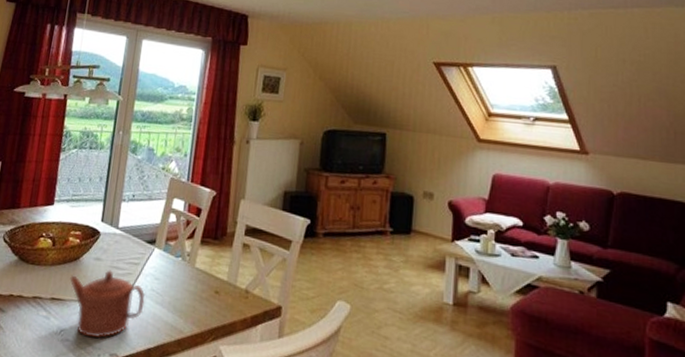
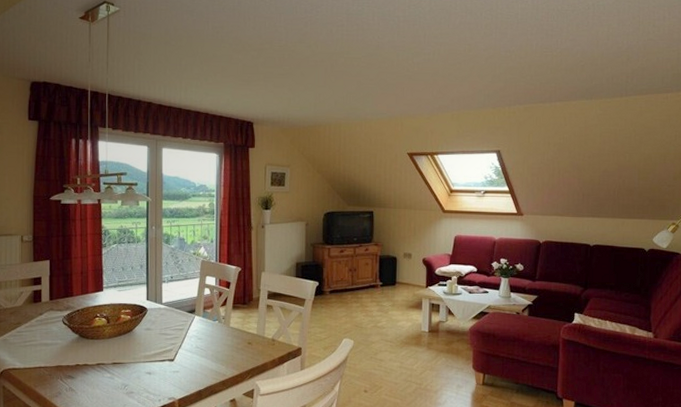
teapot: present [70,270,146,338] -> none [126,336,192,388]

